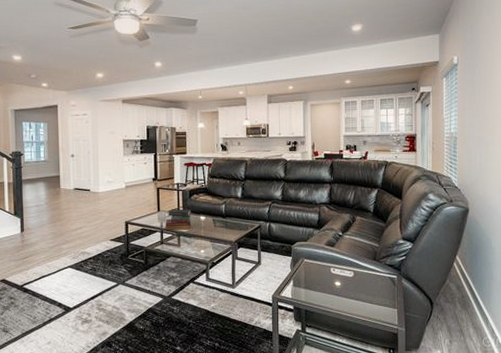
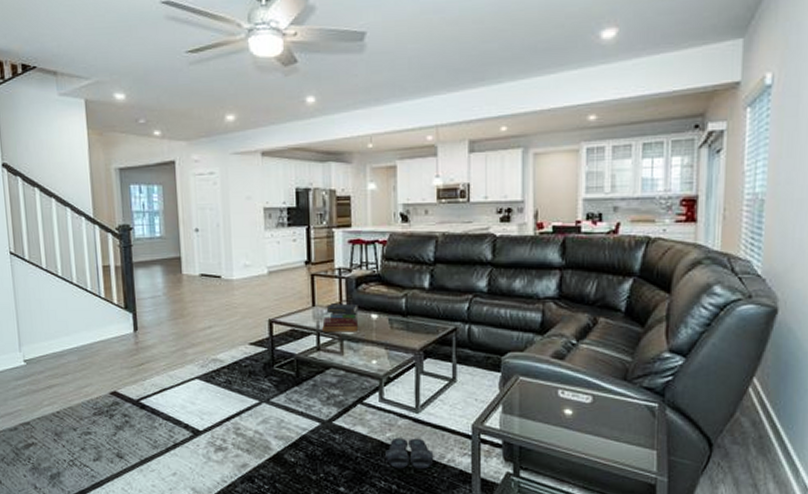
slippers: none [211,307,246,331] -> present [385,437,434,470]

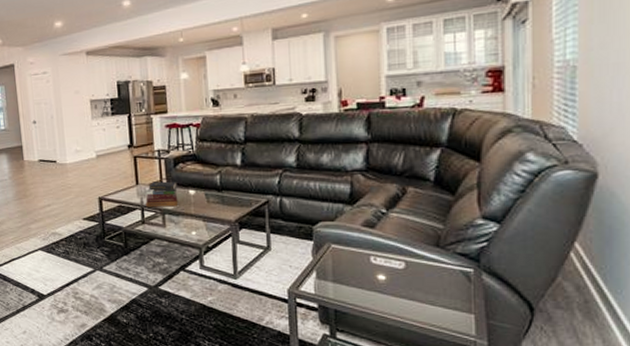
slippers: present [385,437,434,470] -> none [208,301,253,331]

